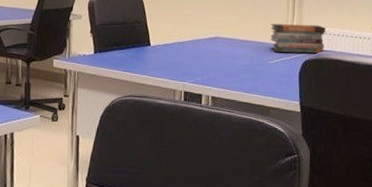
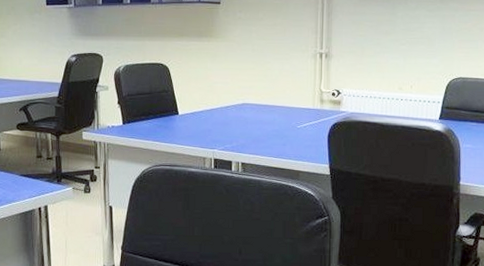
book stack: present [270,23,326,54] -> none [298,87,354,117]

